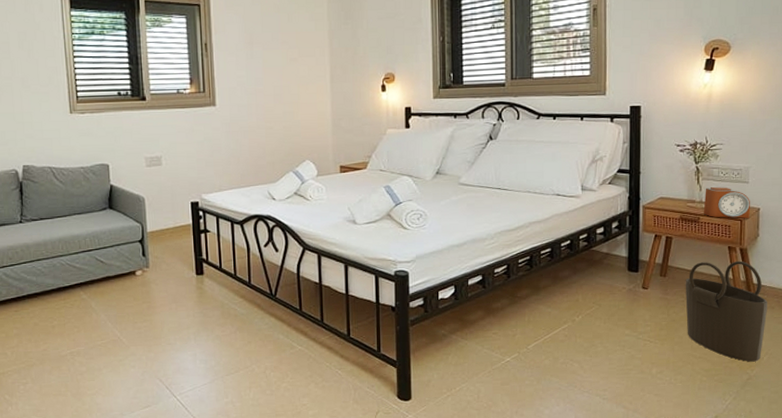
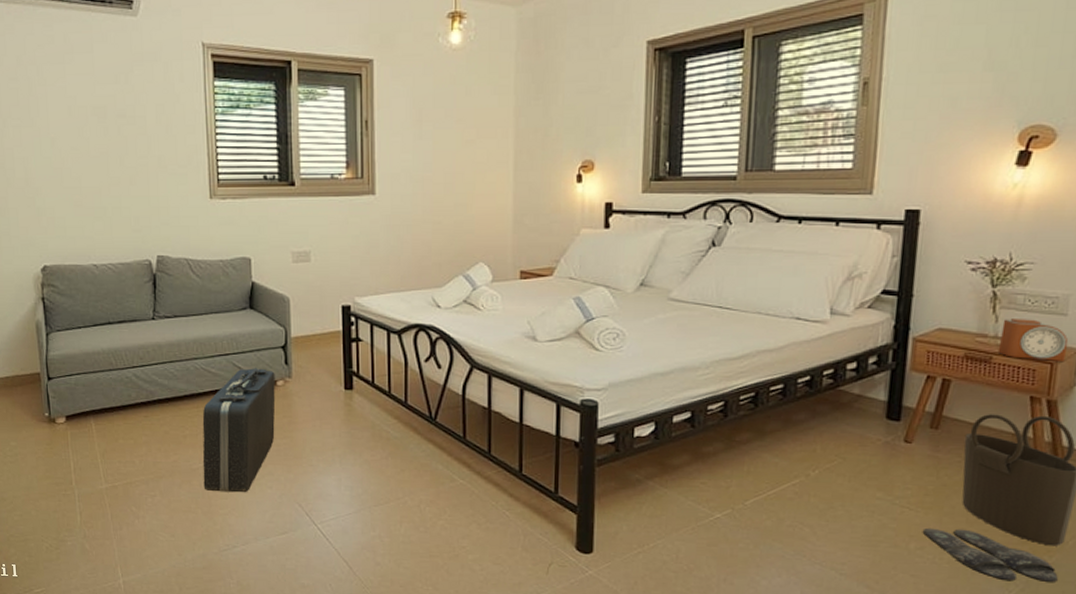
suitcase: none [69,261,136,375] -> present [202,368,276,493]
slippers: none [661,354,758,393] -> present [923,527,1058,583]

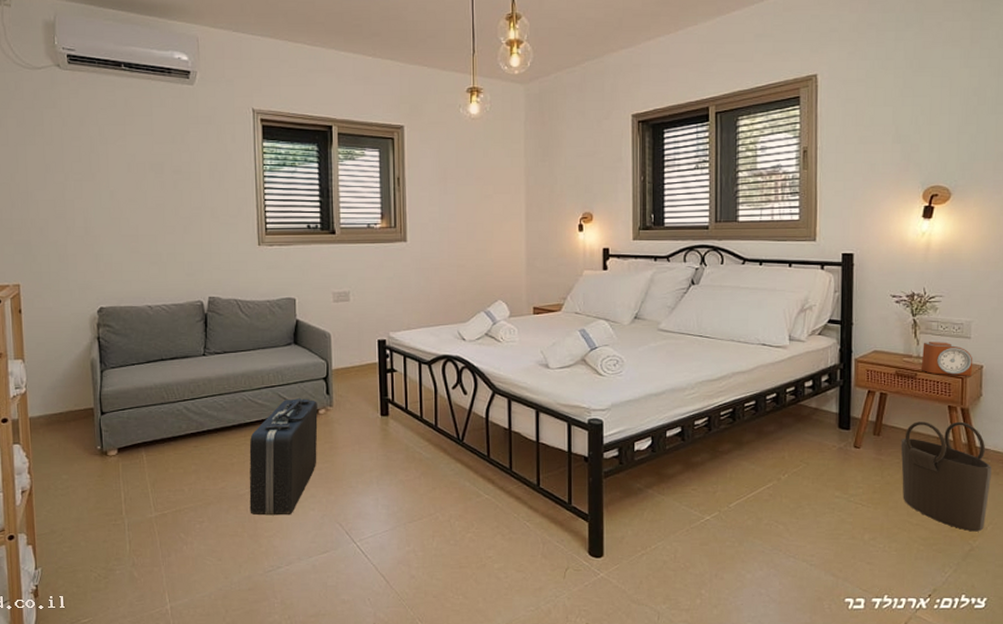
slippers: present [923,527,1058,583] -> none [875,520,982,564]

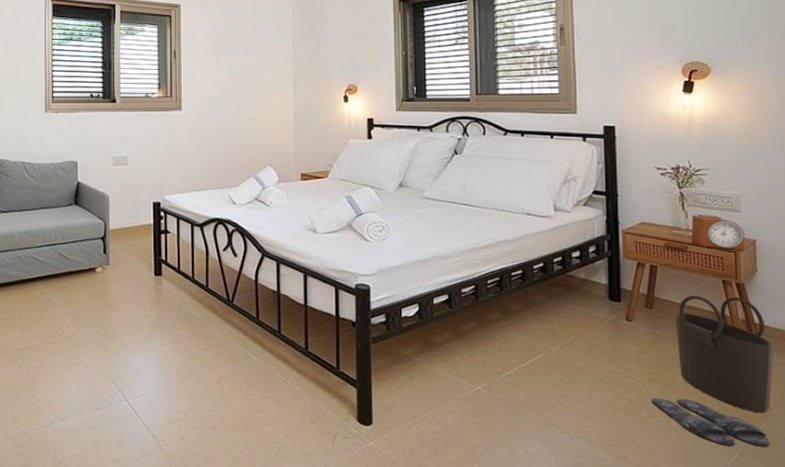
suitcase: present [249,398,318,516] -> none [28,257,95,371]
slippers: none [875,520,982,564] -> present [652,397,770,448]

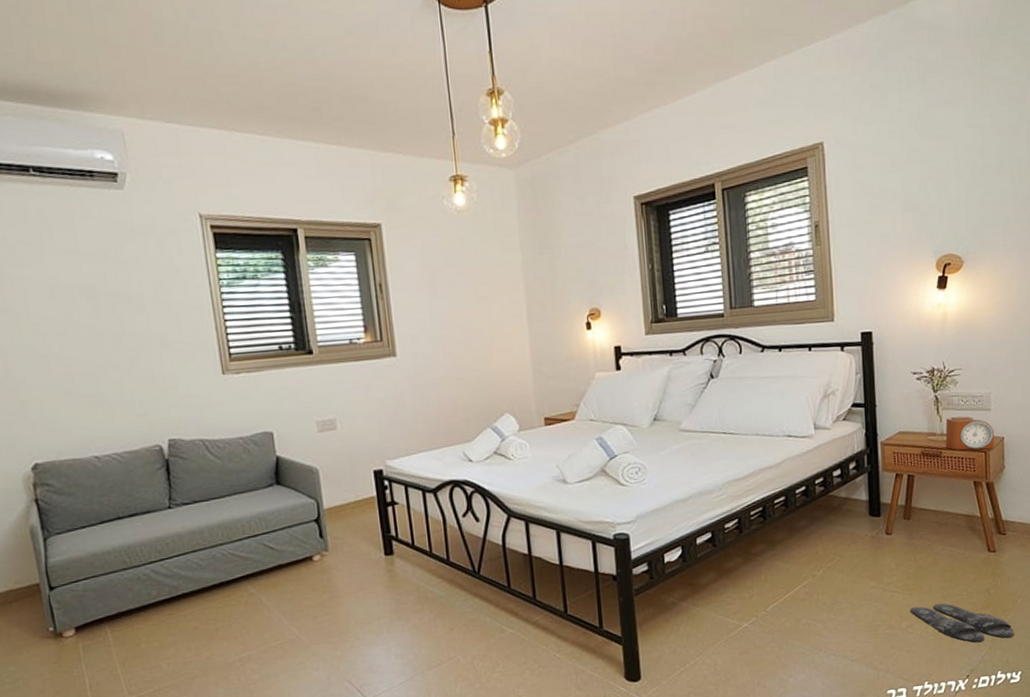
shopping bag: present [675,295,774,414] -> none [931,496,1018,607]

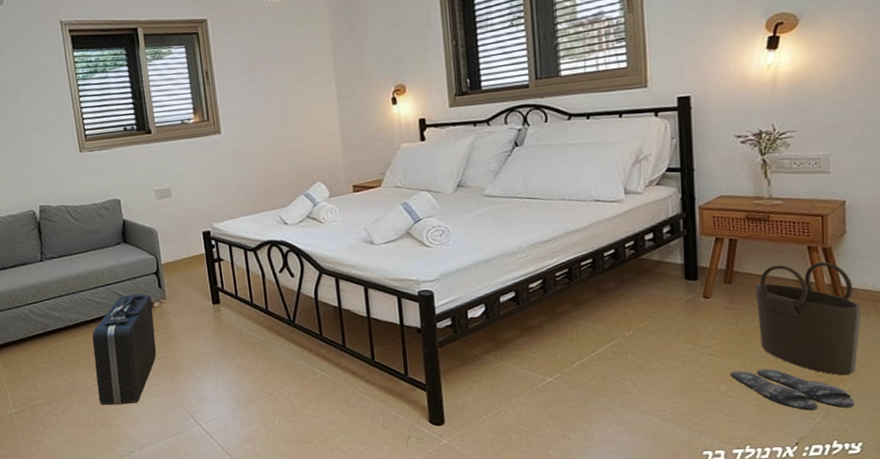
suitcase: none [235,545,316,684] -> present [92,293,157,406]
shopping bag: none [931,496,1018,607] -> present [755,261,861,376]
alarm clock: present [945,416,995,451] -> none [774,179,834,215]

